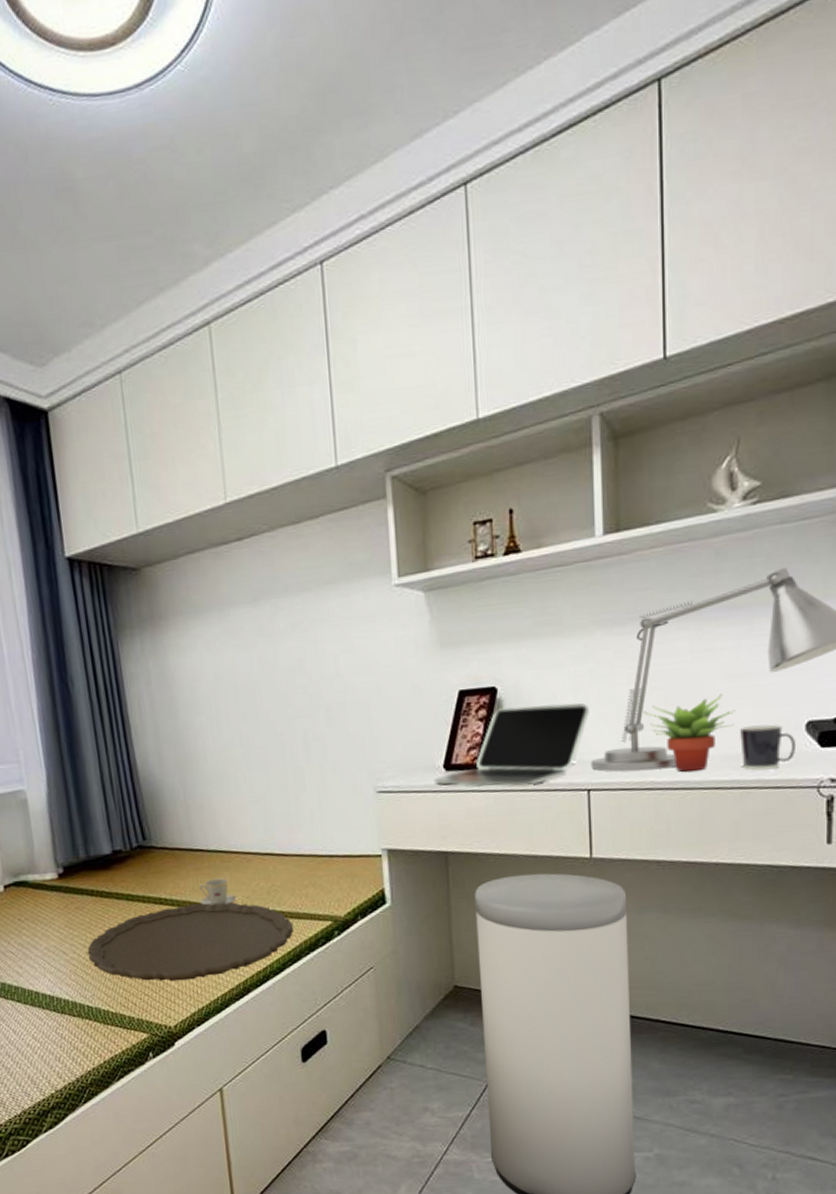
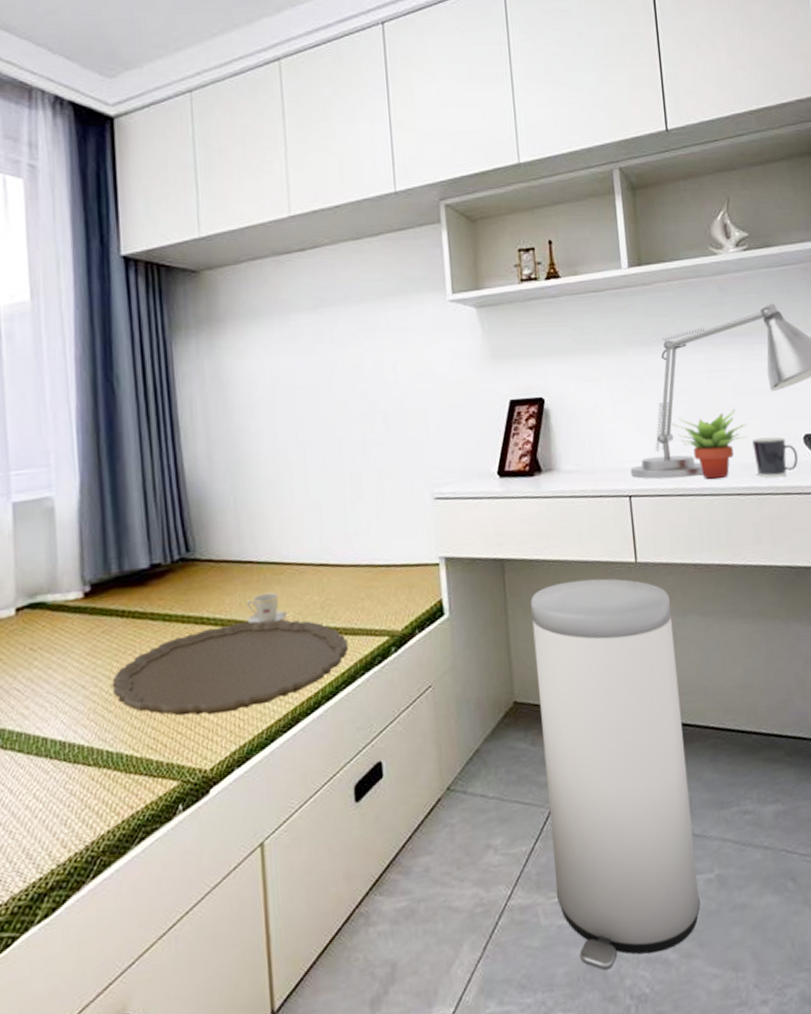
laptop: present [434,703,590,787] -> none [489,414,627,494]

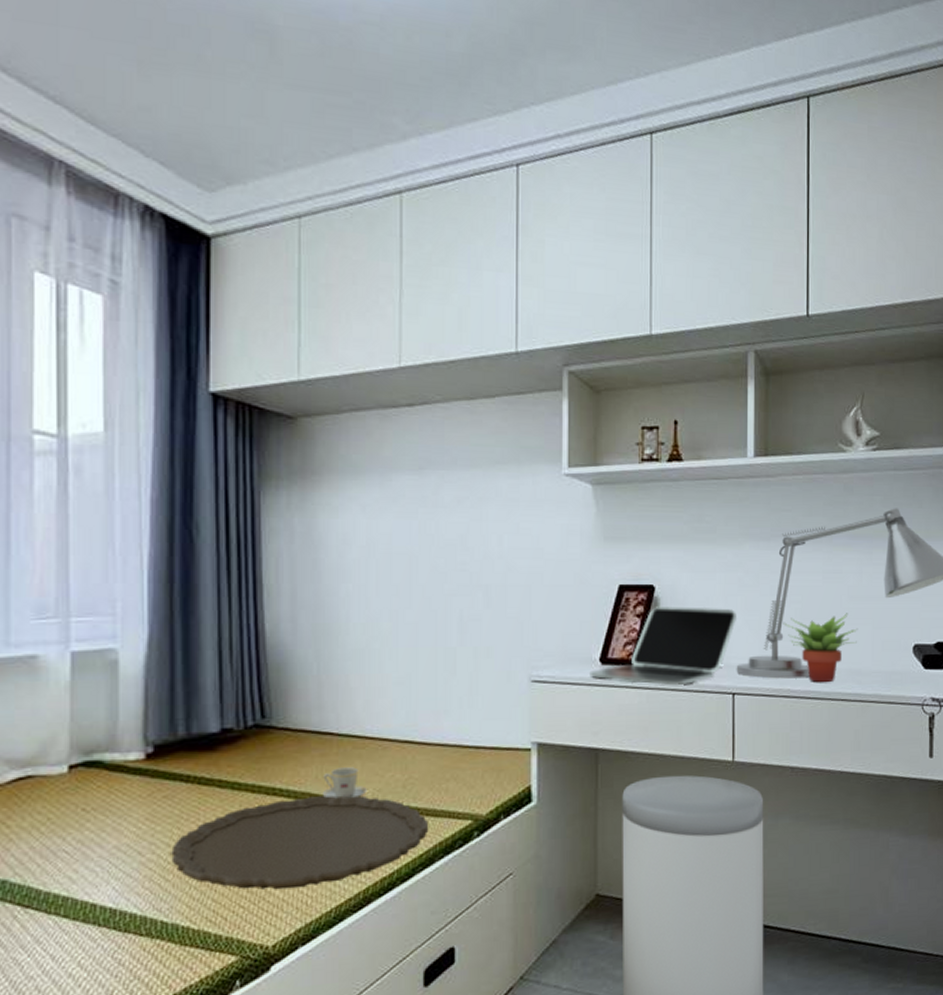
laptop: none [489,414,627,494] -> present [589,607,738,686]
mug: present [752,437,799,479] -> none [862,644,906,686]

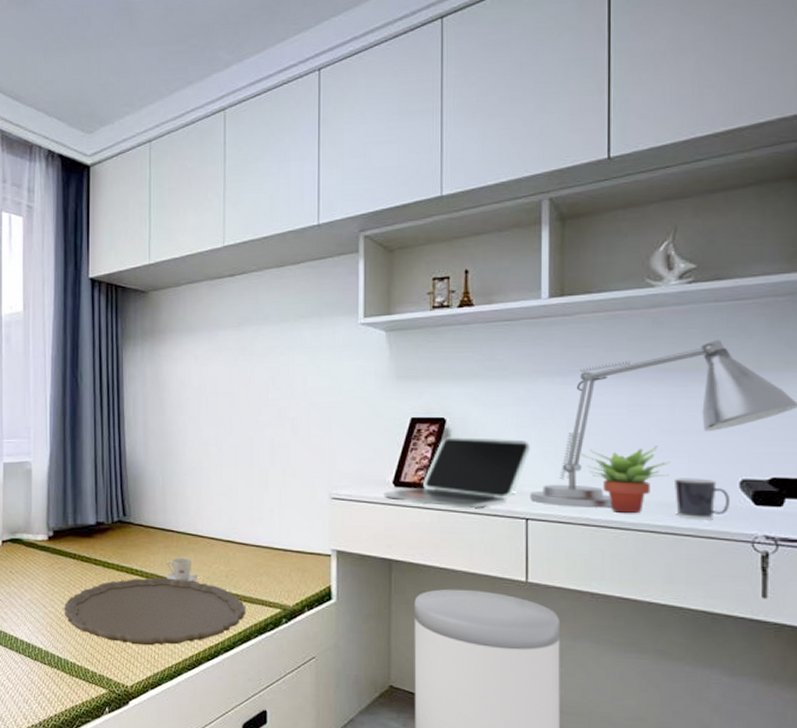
mug: none [862,644,906,686] -> present [675,478,731,520]

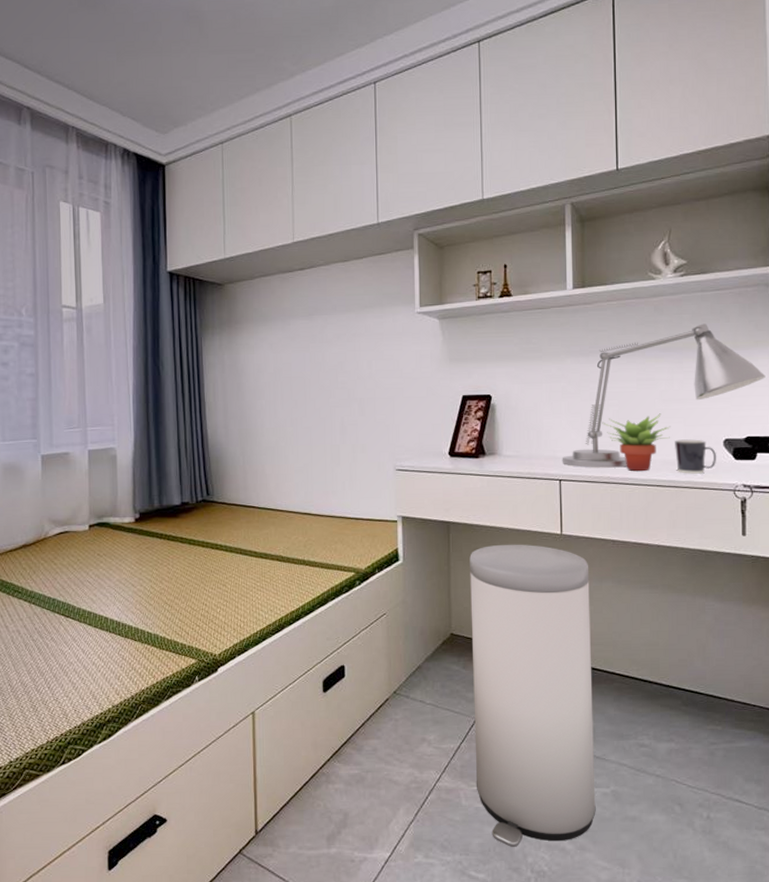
tray: present [64,577,246,646] -> none [152,551,324,615]
teacup: present [165,557,199,582] -> none [248,531,279,553]
laptop: present [383,437,531,509] -> none [441,411,562,474]

